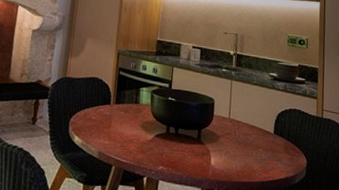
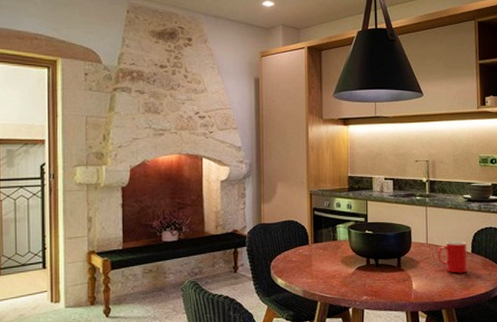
cup: none [239,118,270,154] -> present [438,241,467,273]

